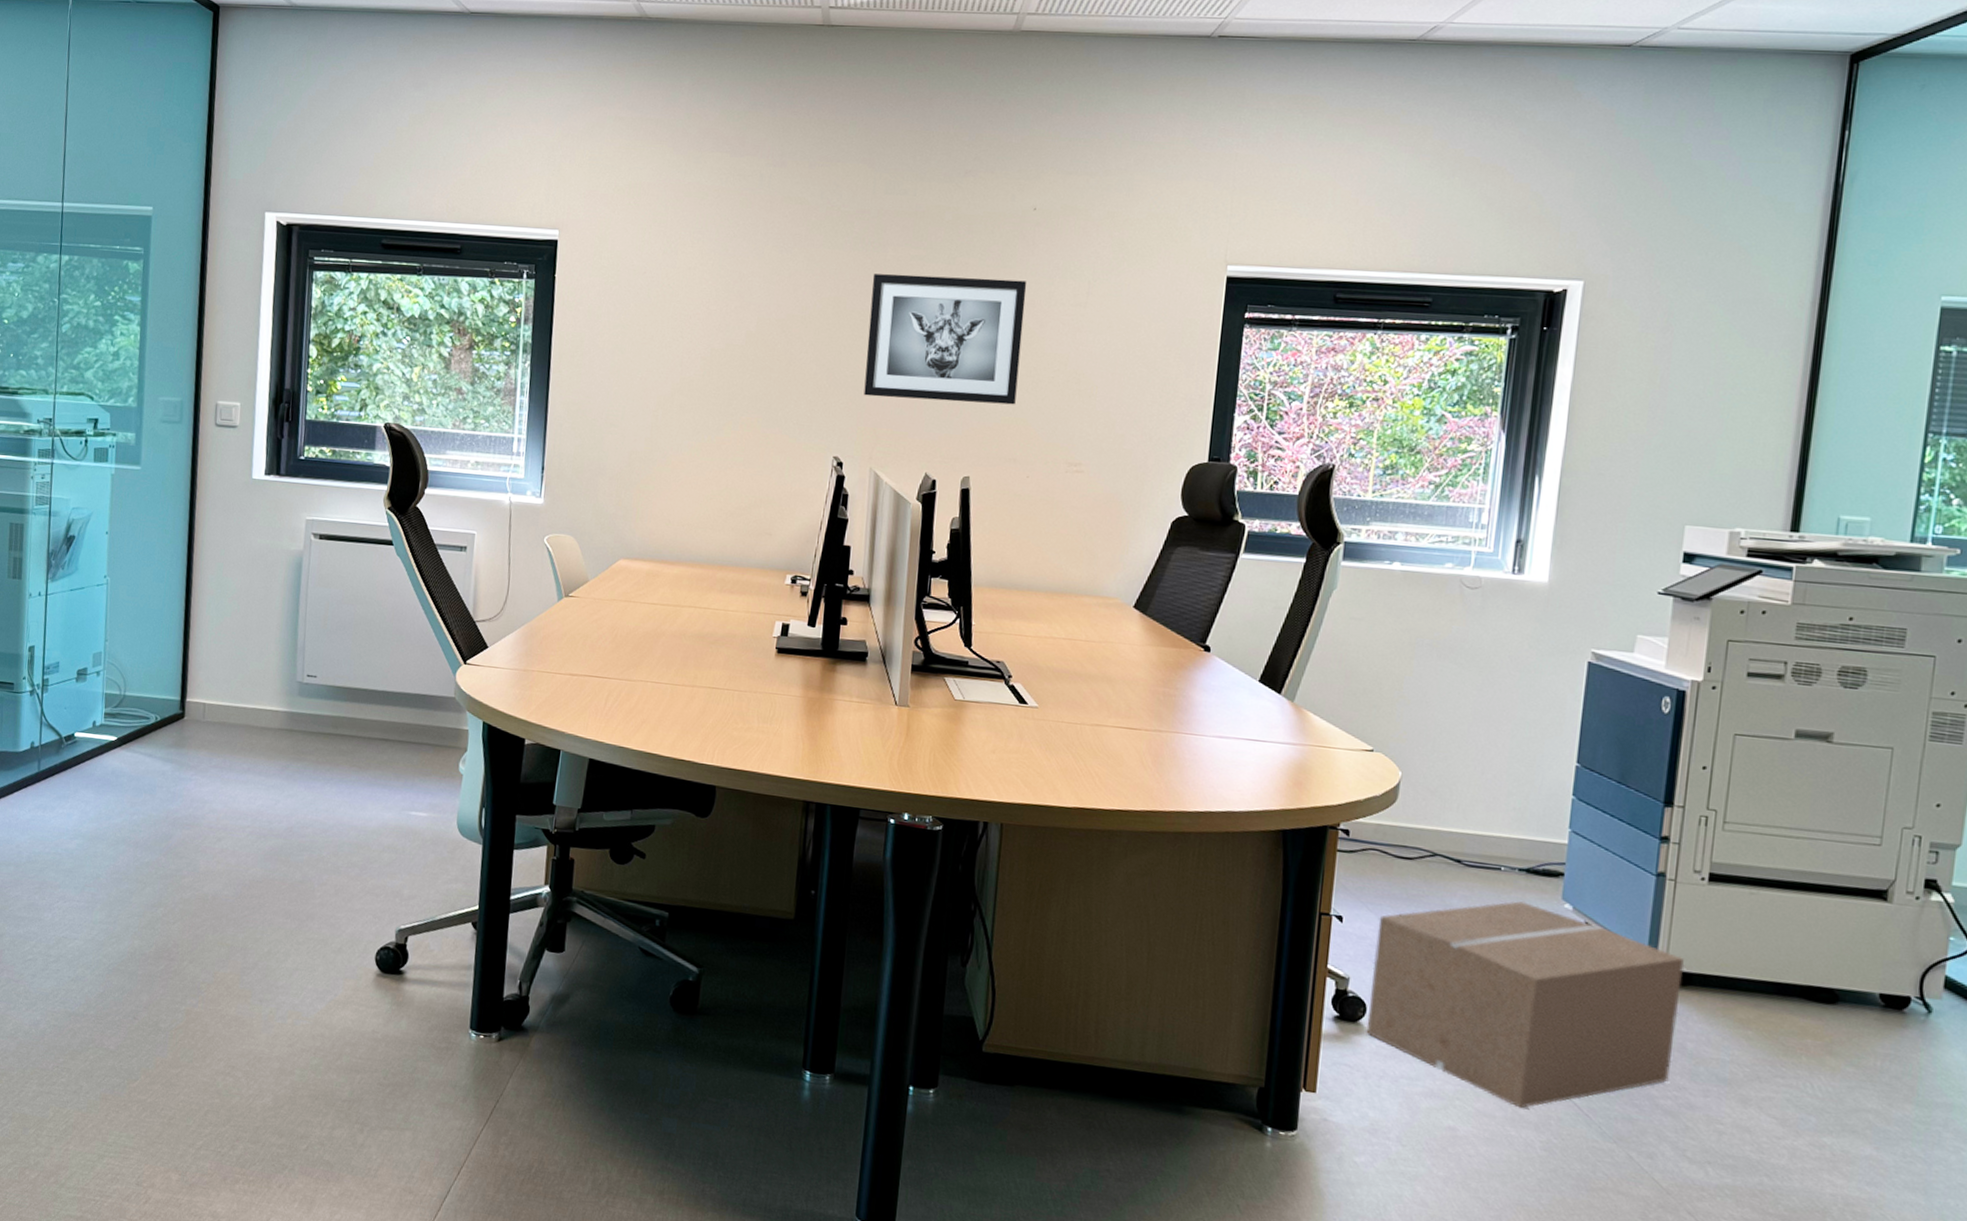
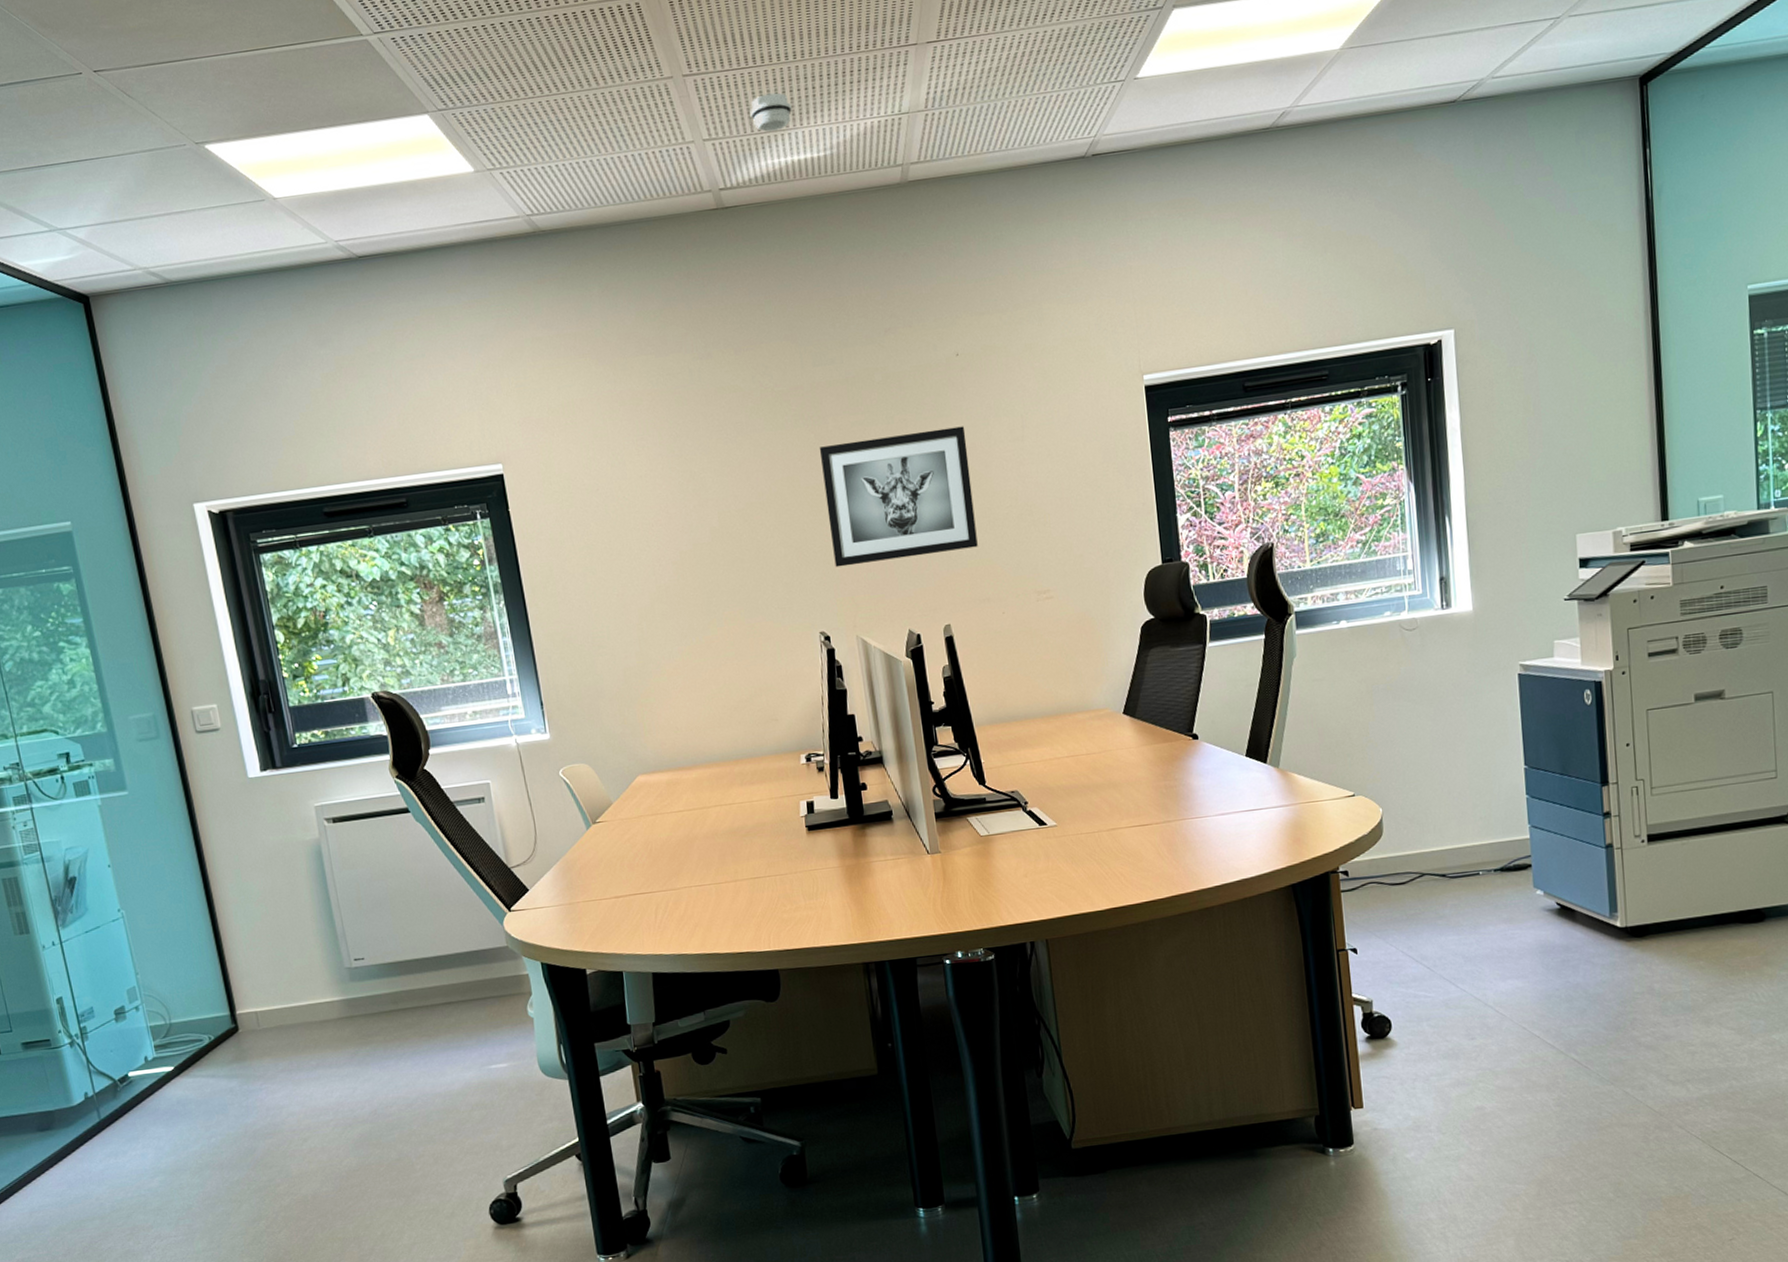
cardboard box: present [1366,900,1685,1109] -> none [1387,896,1645,1076]

